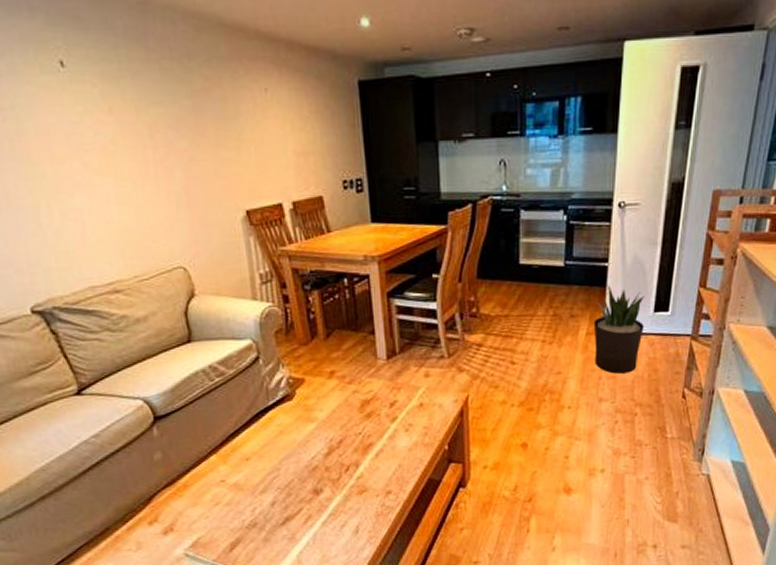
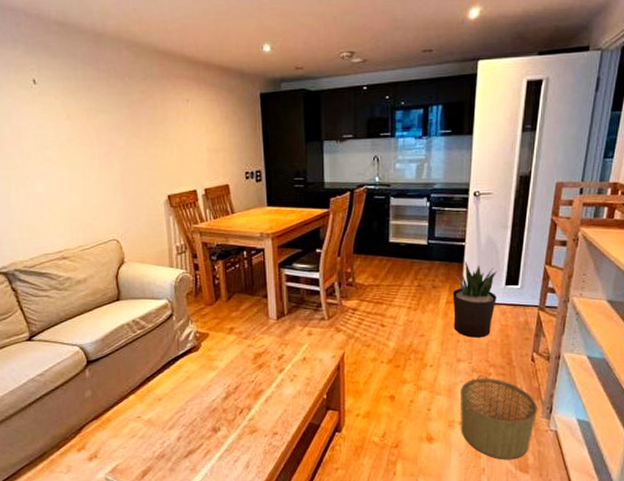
basket: none [601,416,689,510] -> present [460,375,538,460]

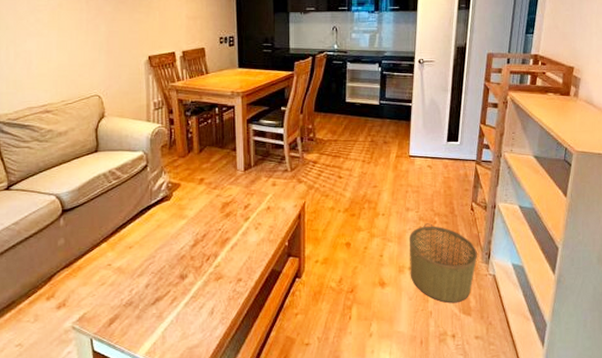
planter: present [452,262,497,338] -> none [401,121,440,189]

